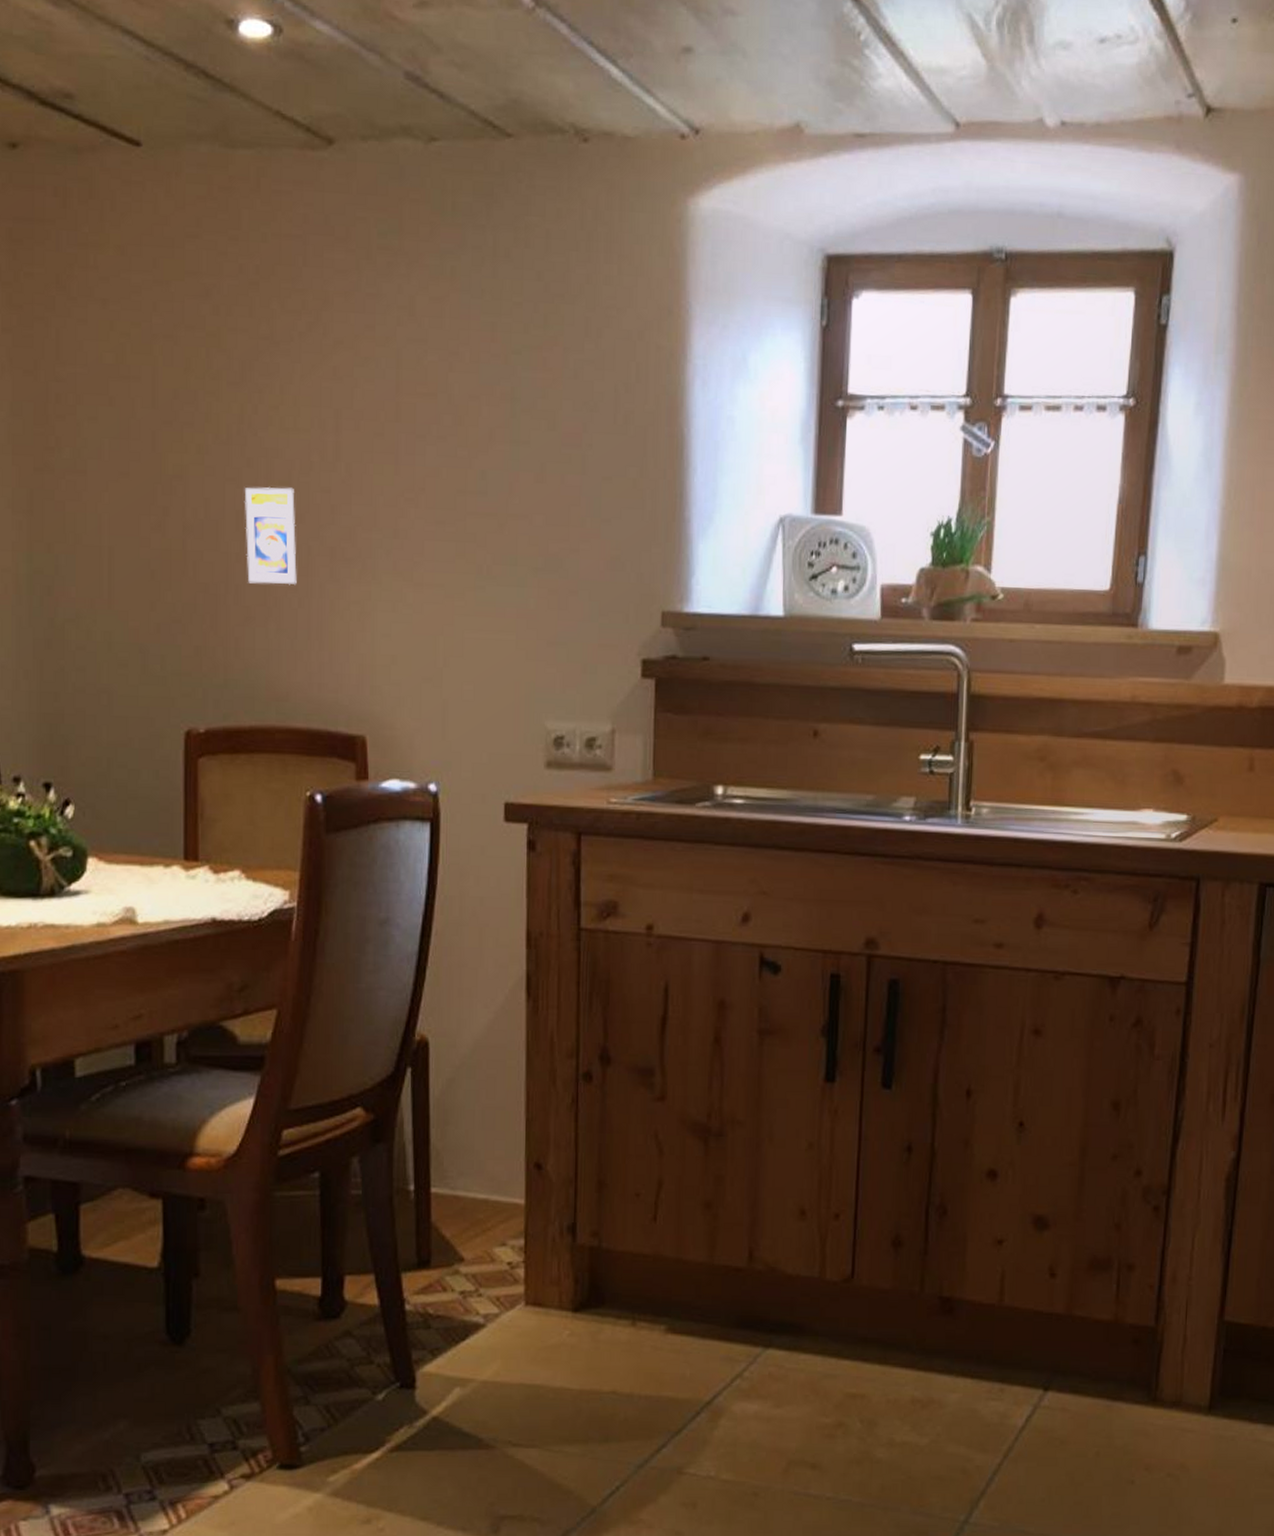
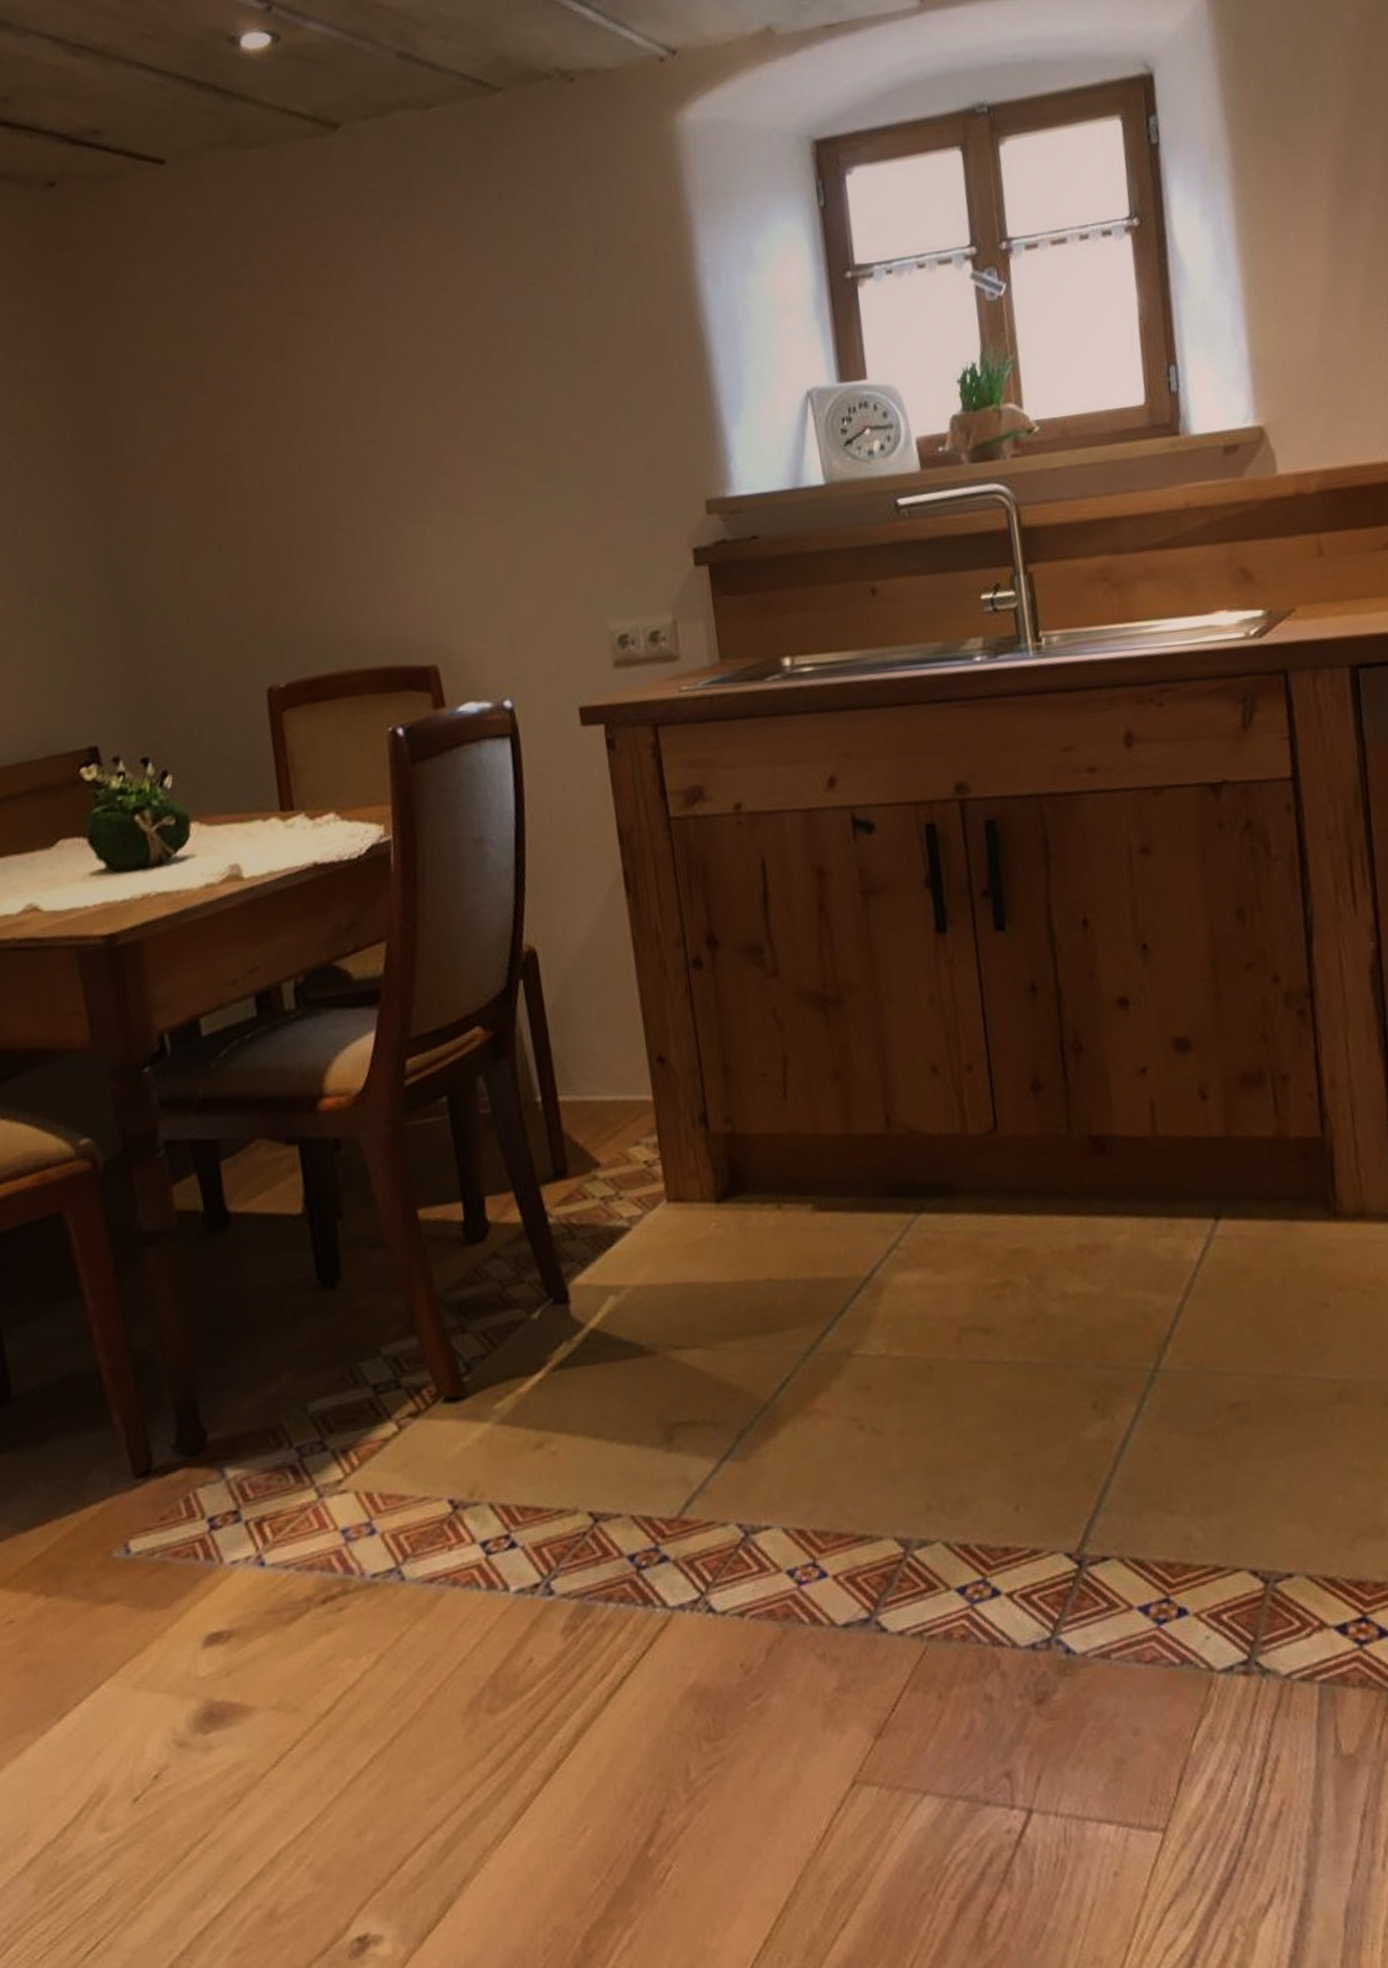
trading card display case: present [245,486,297,585] -> none [296,445,355,541]

